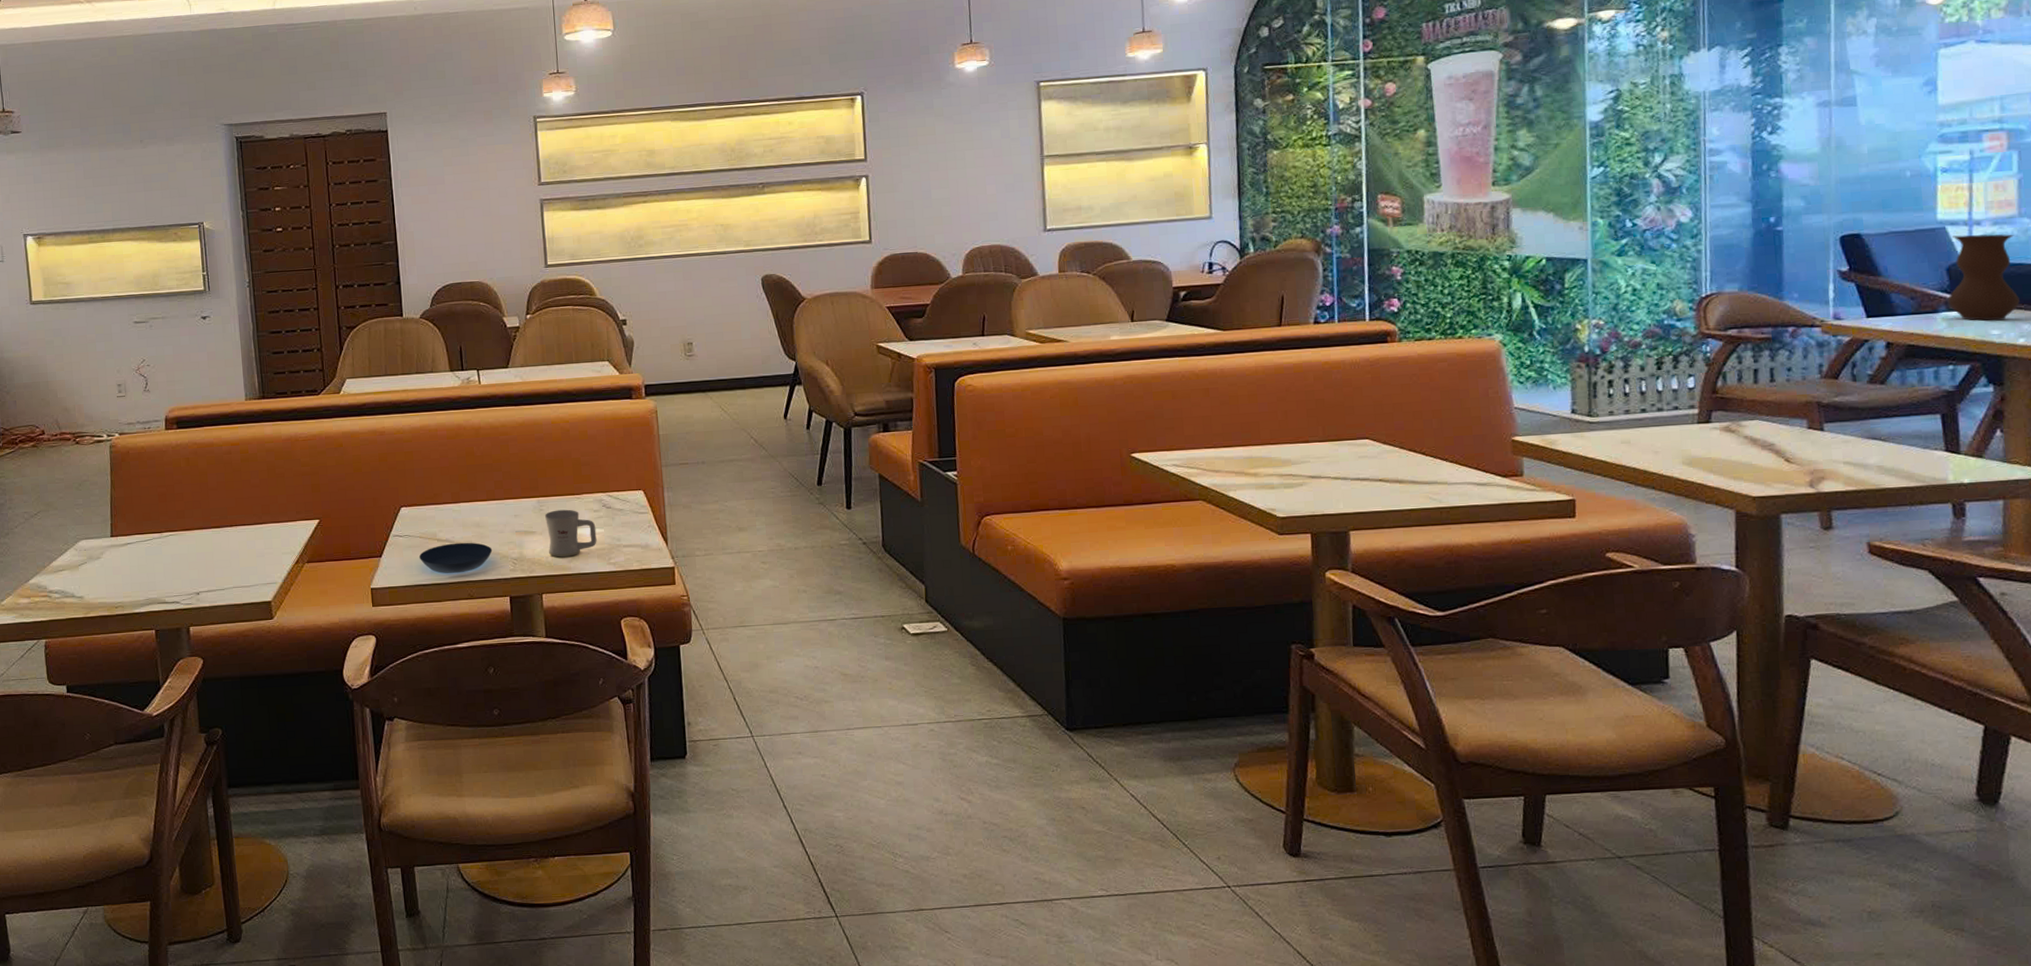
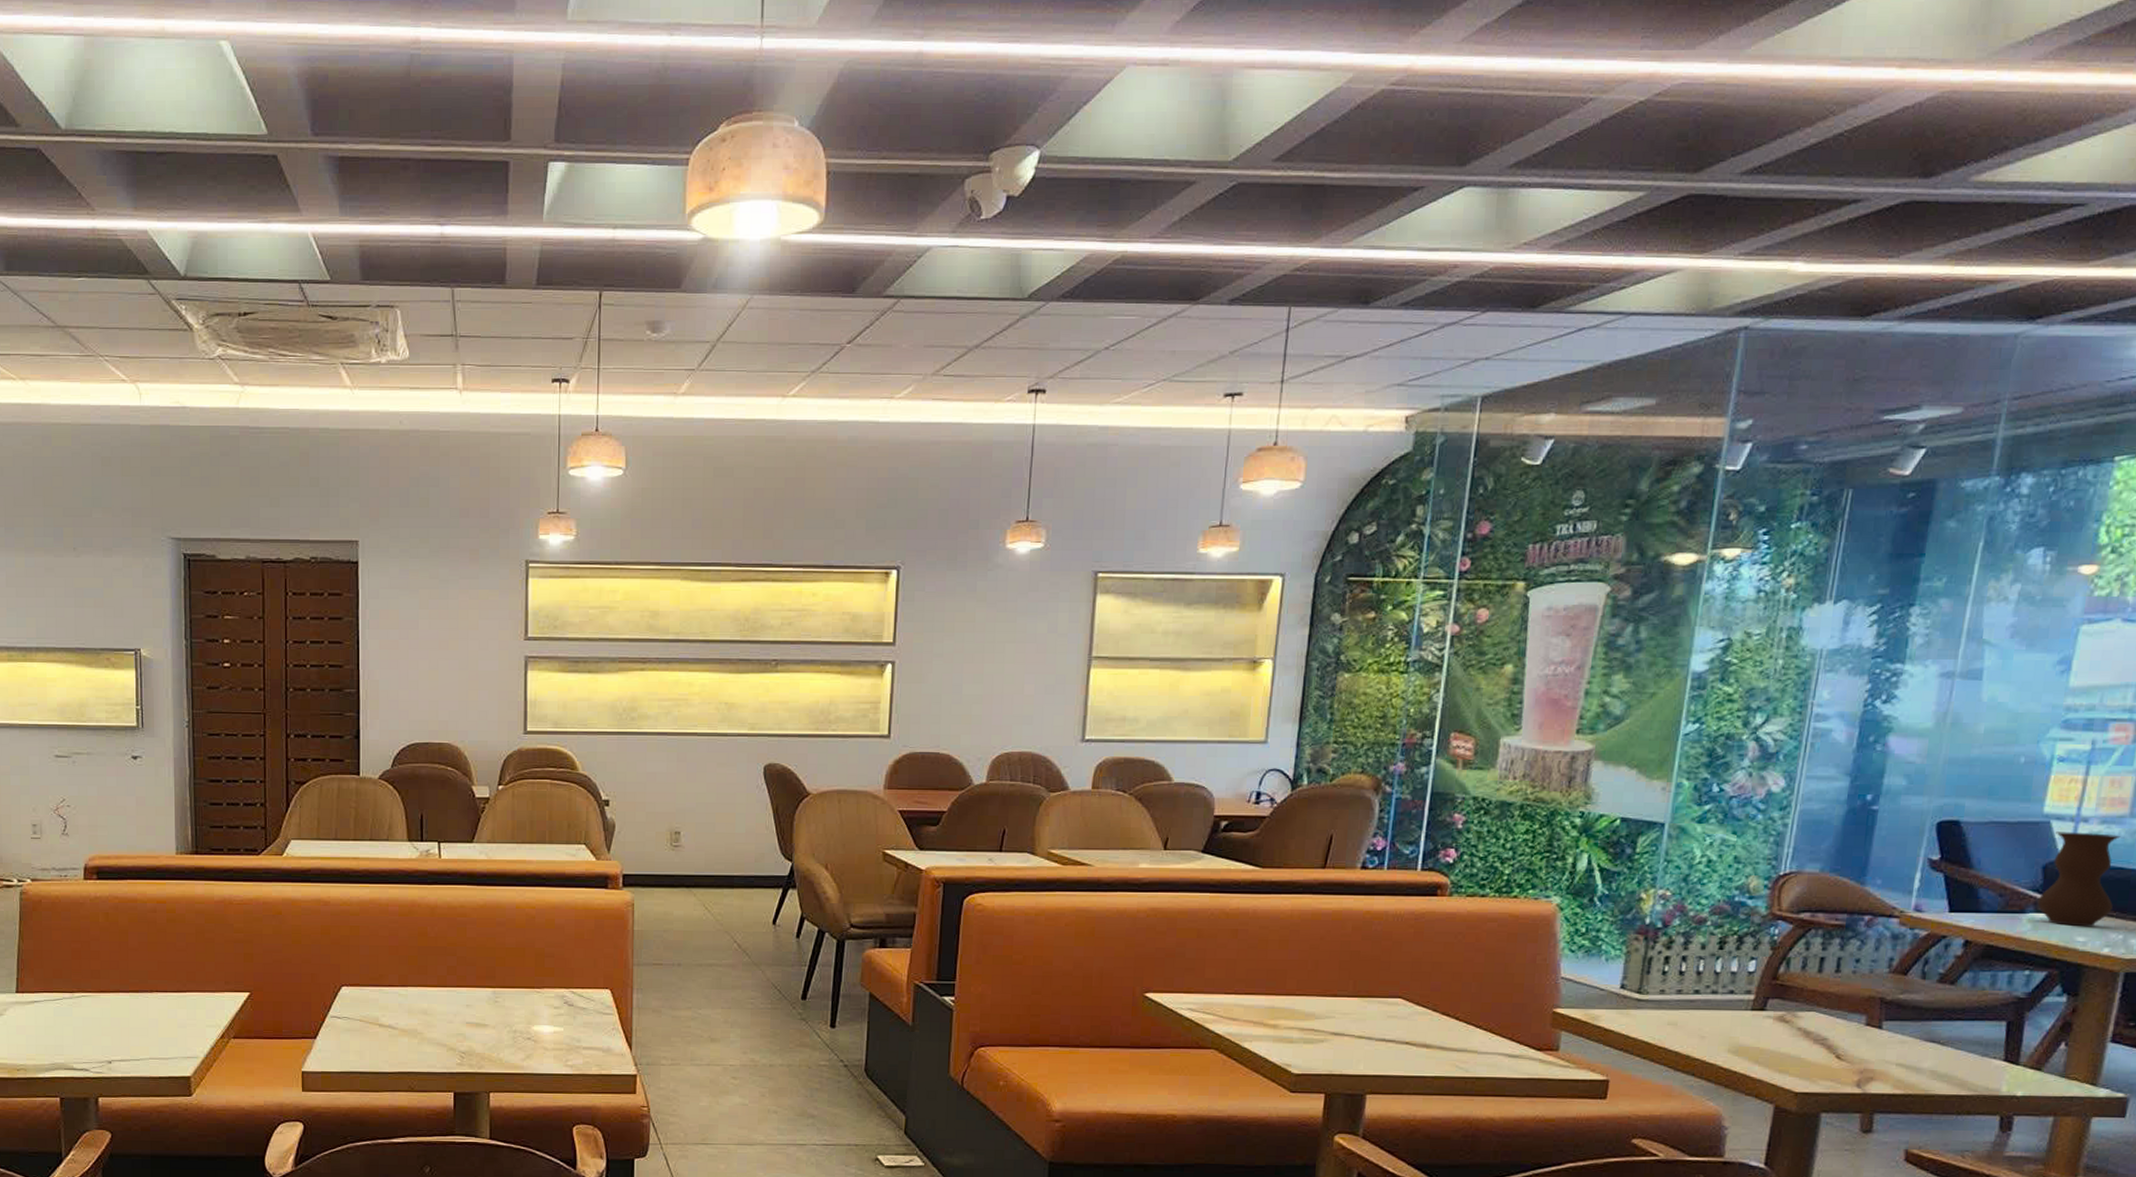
saucer: present [419,542,493,574] -> none [357,1030,439,1063]
mug: present [545,509,597,558] -> none [500,1003,555,1055]

